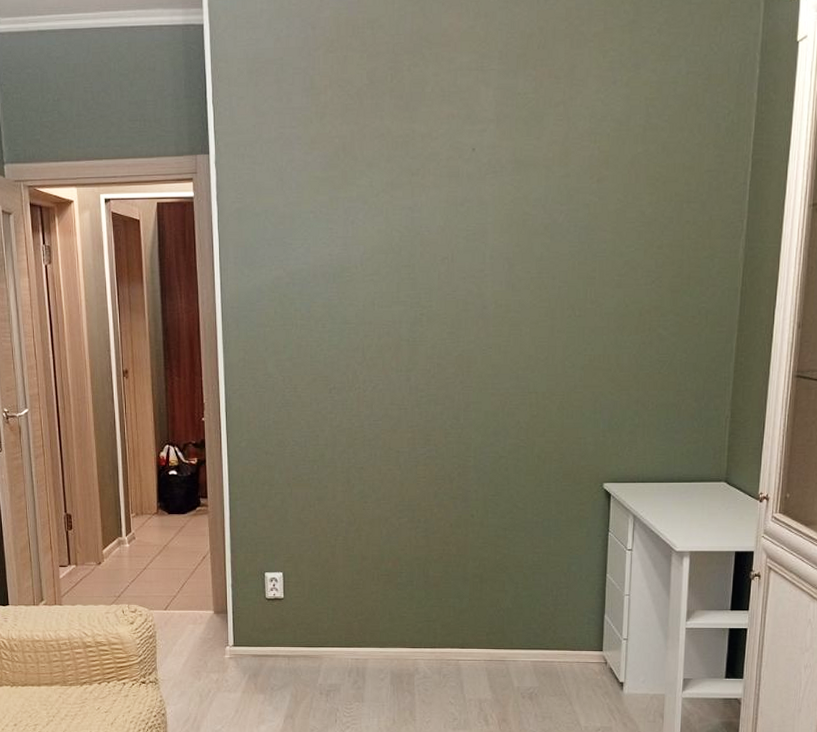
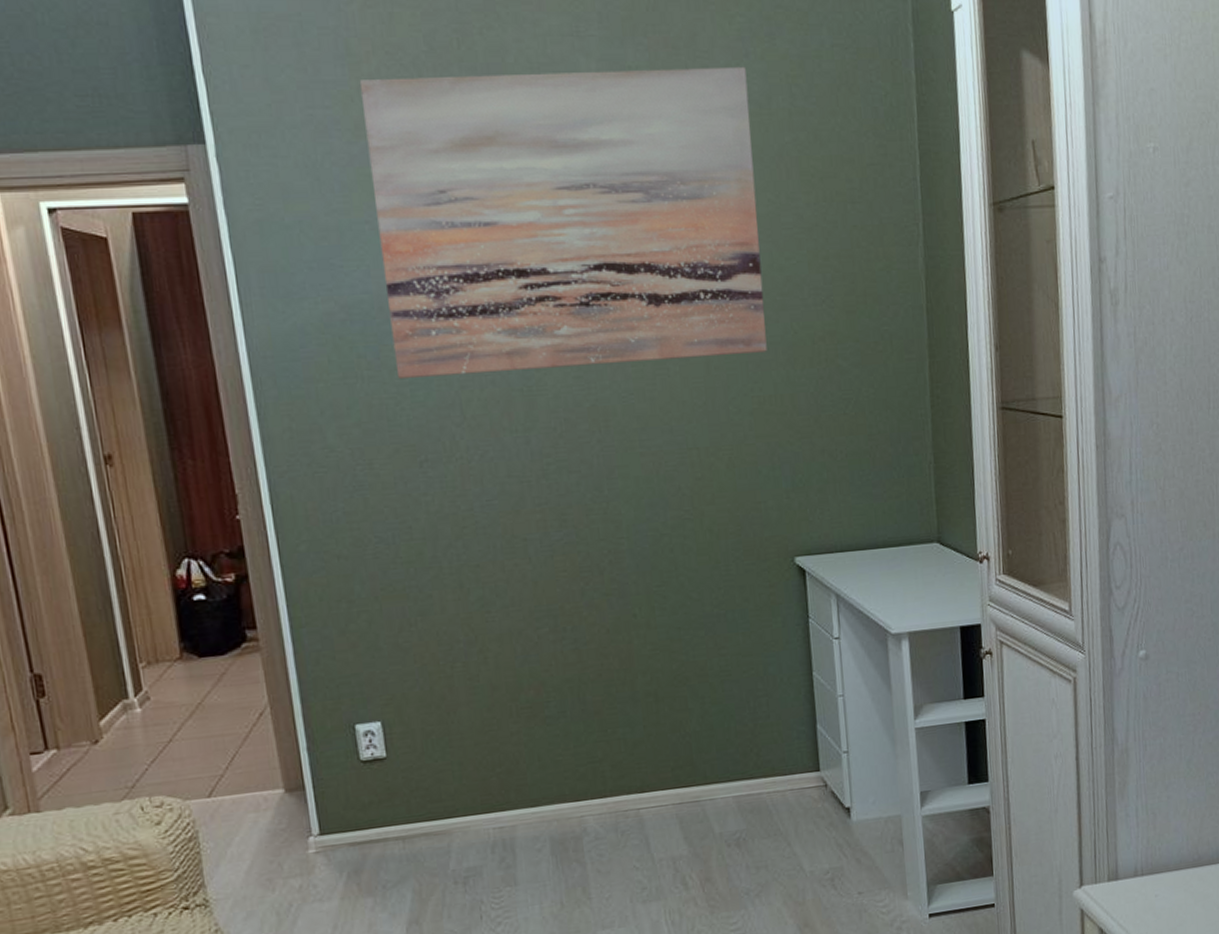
wall art: none [317,91,612,327] -> present [359,66,767,378]

